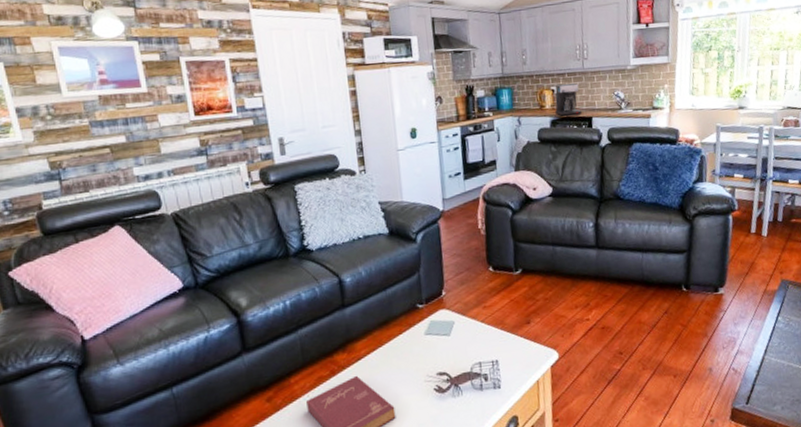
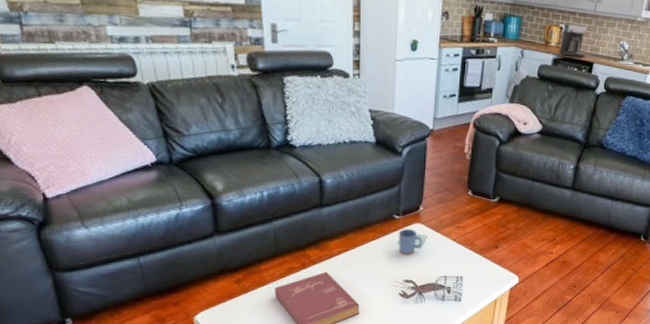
mug: none [424,316,451,346] -> present [398,228,423,255]

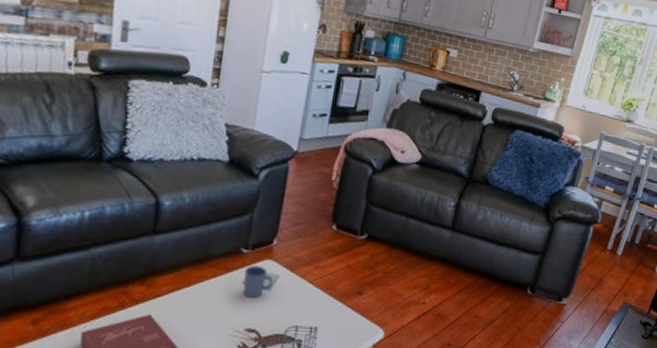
coffee maker: present [559,22,588,58] -> none [445,46,476,85]

